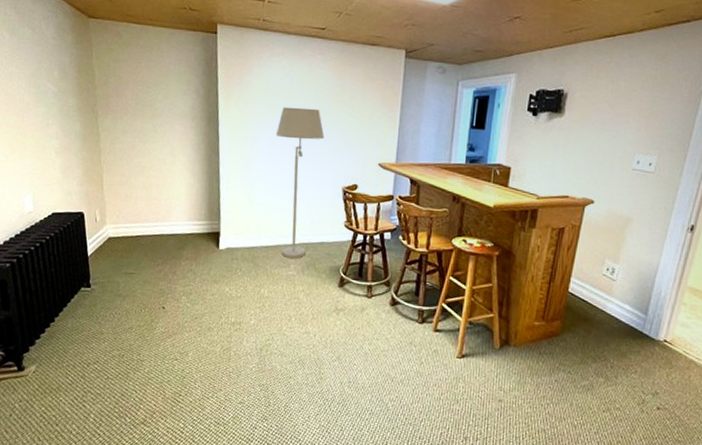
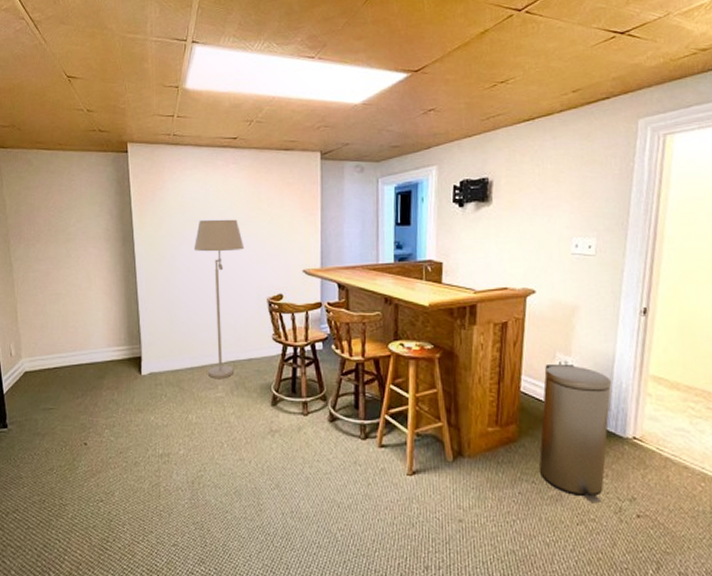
pedal bin: none [576,270,653,395] -> present [538,365,612,504]

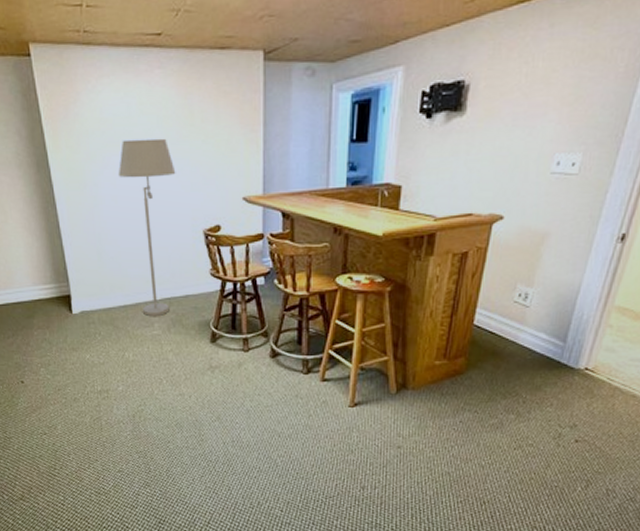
pedal bin: present [538,365,612,504] -> none [483,297,573,431]

